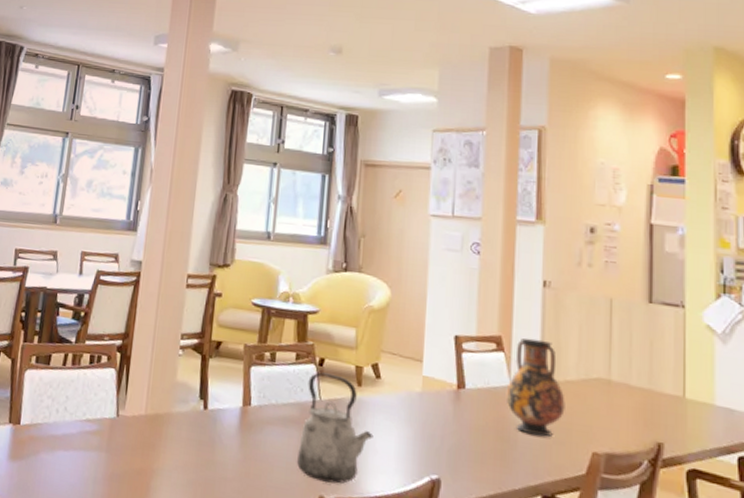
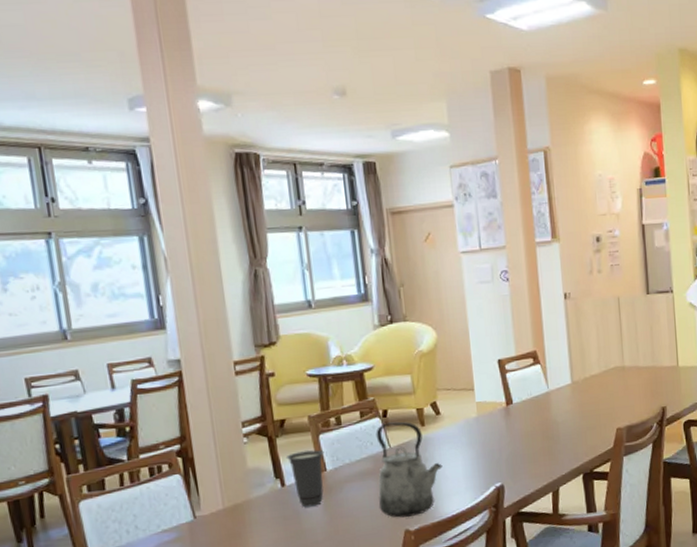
cup: none [214,377,253,440] -> present [286,449,324,508]
vase: present [505,337,565,437] -> none [546,345,593,428]

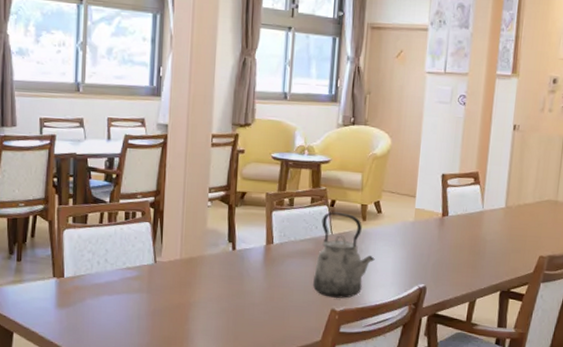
cup: present [286,449,324,508] -> none [240,222,274,273]

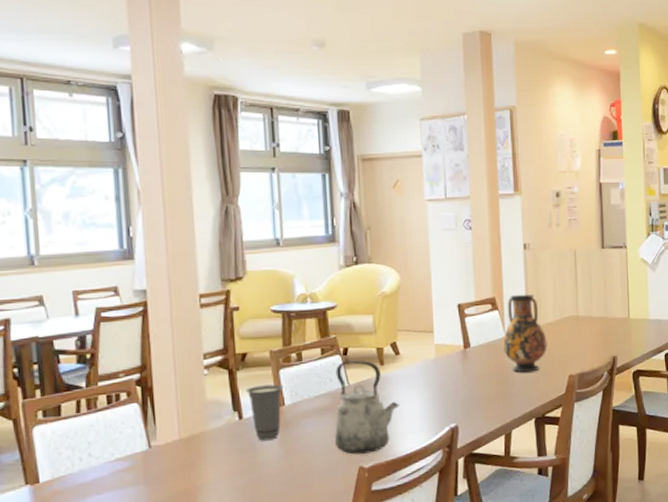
cup: none [240,222,274,273] -> present [245,384,284,441]
vase: none [478,172,523,248] -> present [502,294,547,373]

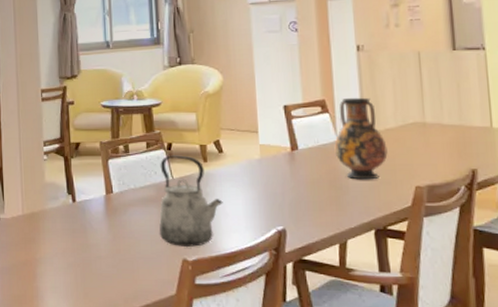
cup: present [245,384,284,441] -> none [78,173,112,224]

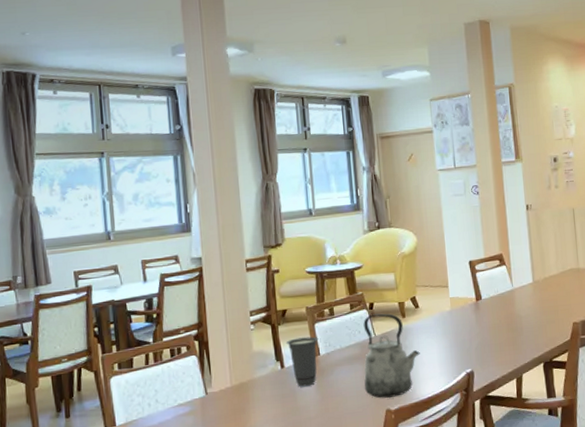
cup: none [78,173,112,224] -> present [286,336,319,387]
vase: present [334,97,388,180] -> none [510,250,552,322]

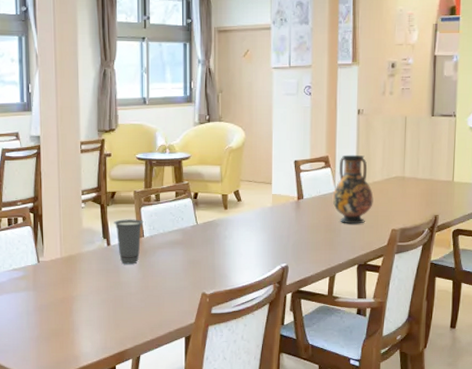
kettle: present [363,313,420,399] -> none [183,203,239,283]
vase: none [510,250,552,322] -> present [332,154,374,224]

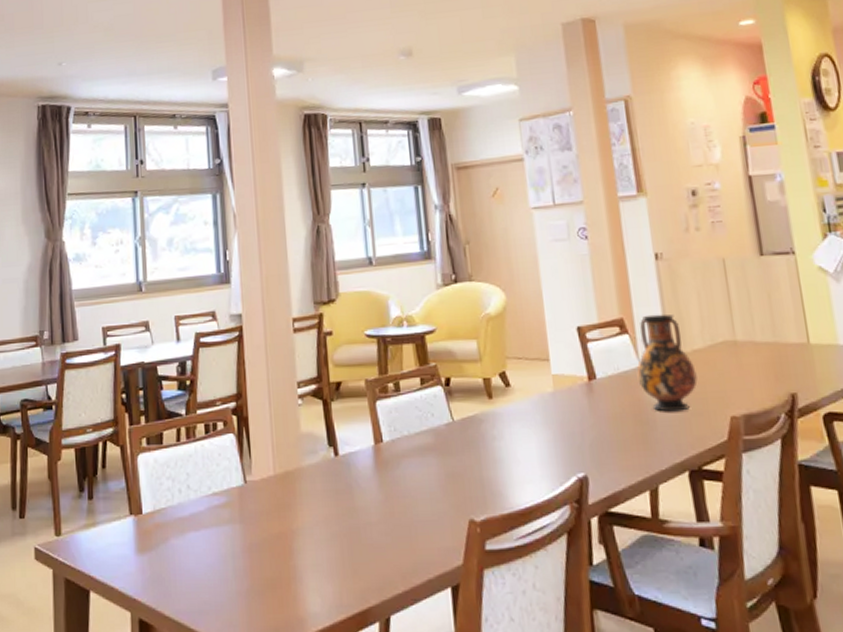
cup: present [113,219,144,265] -> none [340,417,381,482]

